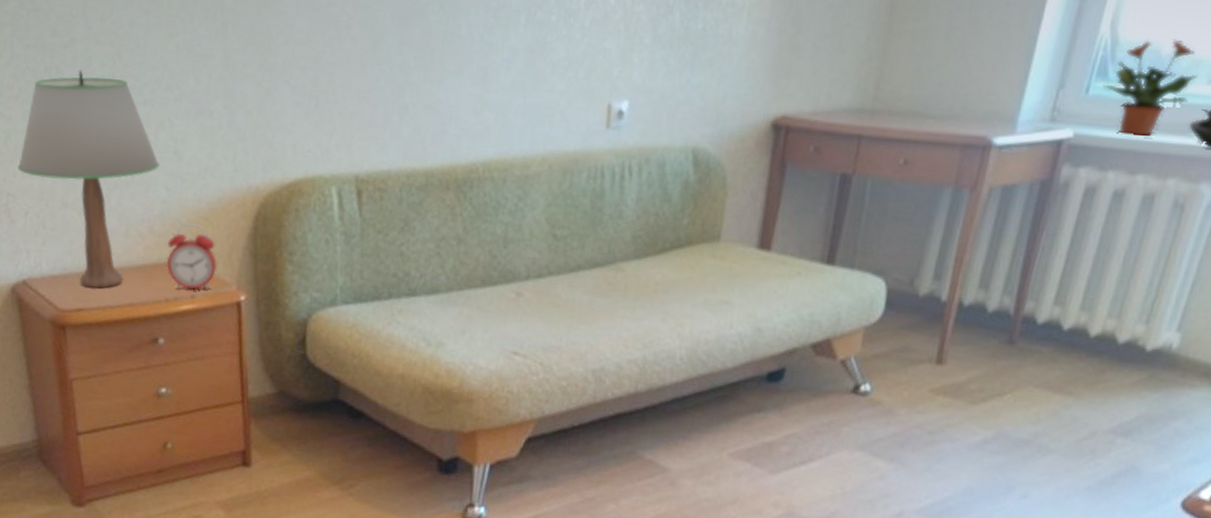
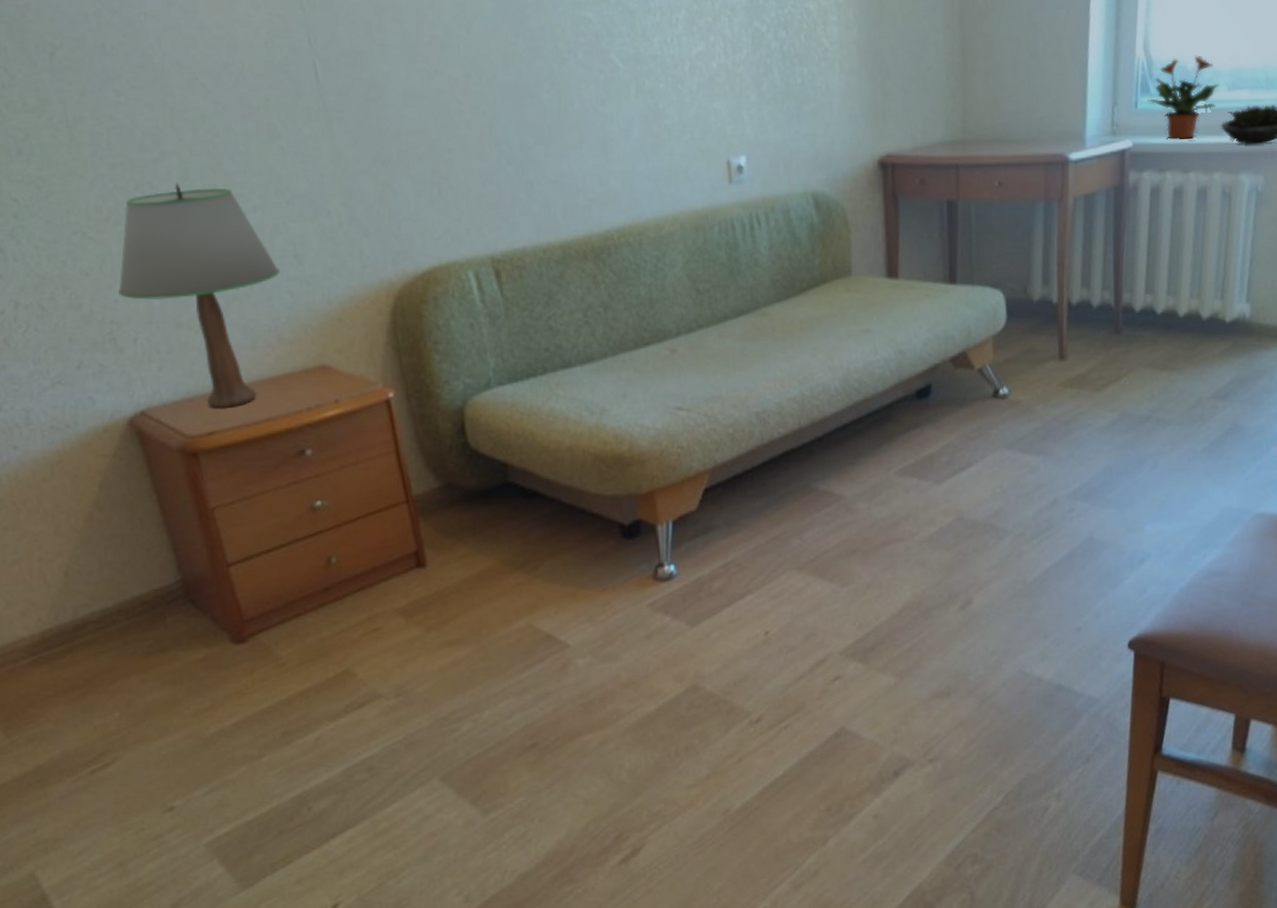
alarm clock: present [166,223,217,290] -> none [301,326,358,396]

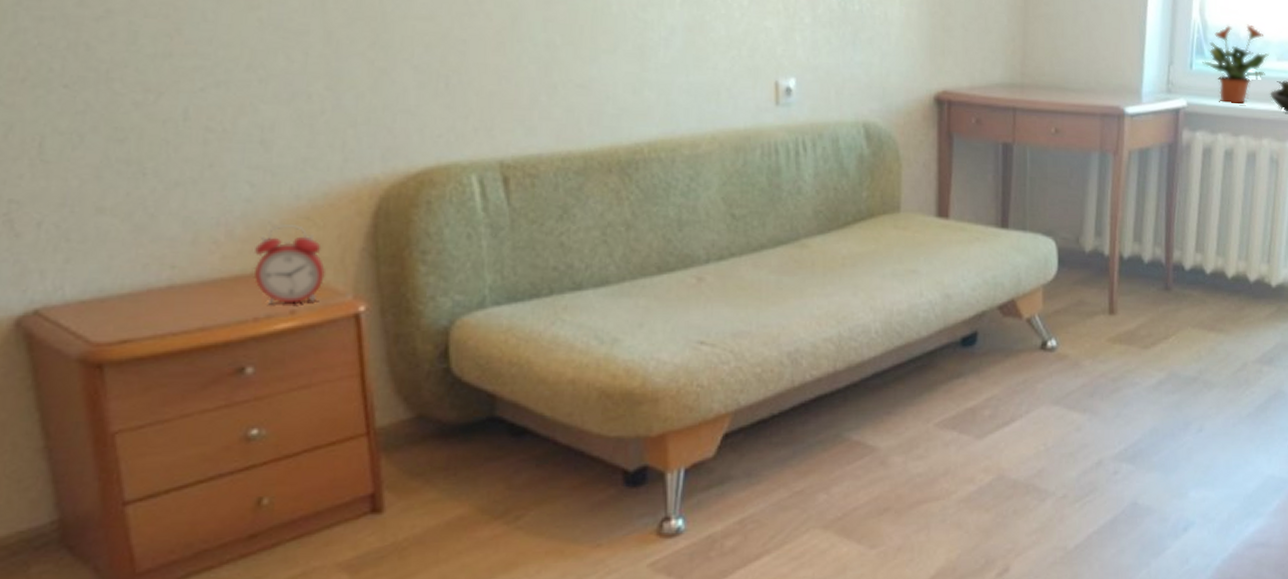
table lamp: present [118,182,281,409] -> none [25,46,242,313]
alarm clock: none [301,326,358,396] -> present [254,225,325,305]

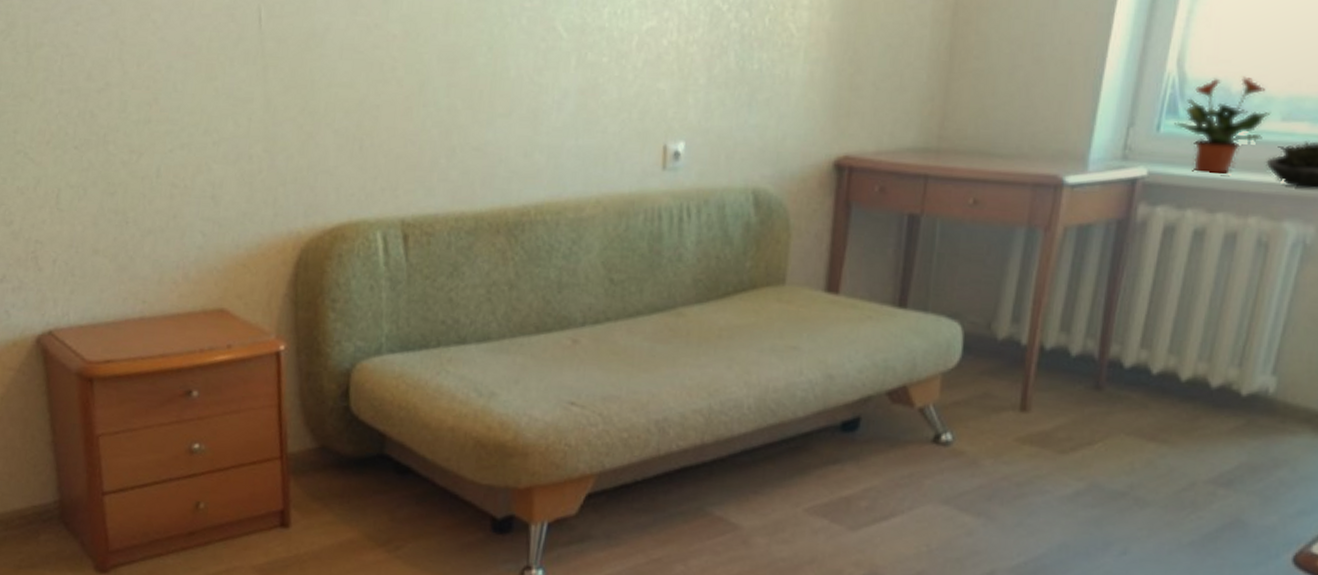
alarm clock: present [254,225,325,305] -> none [202,270,256,339]

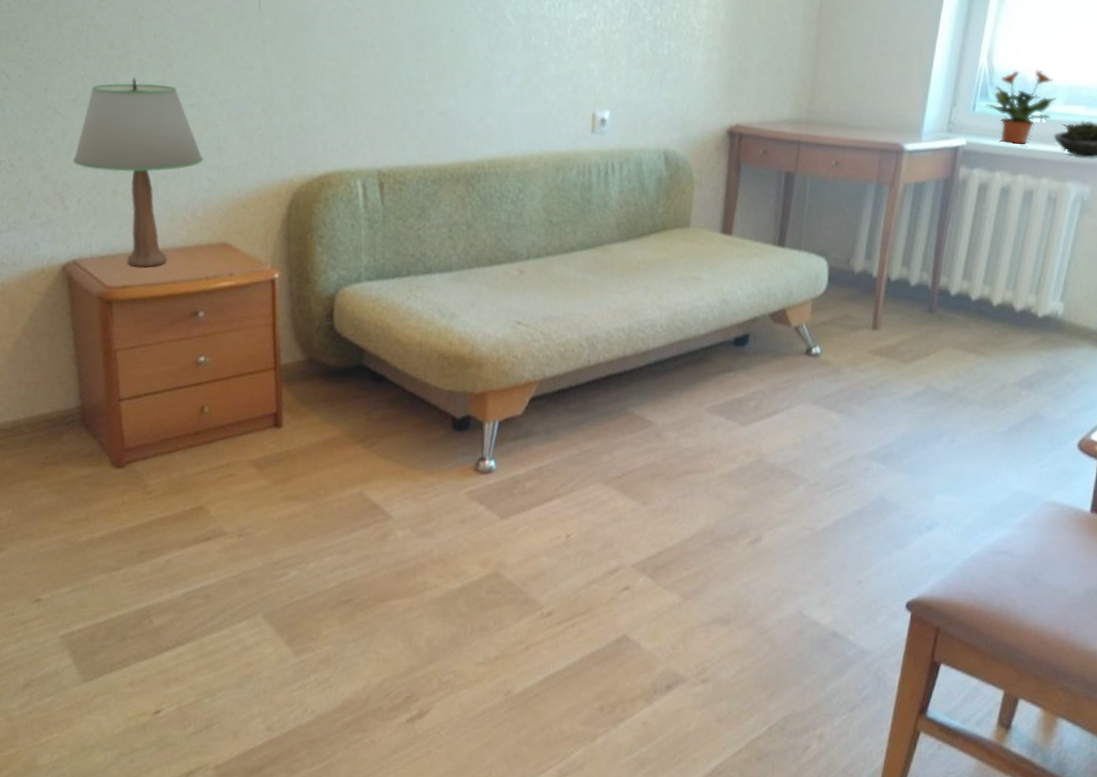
table lamp: none [47,113,197,339] -> present [73,77,204,268]

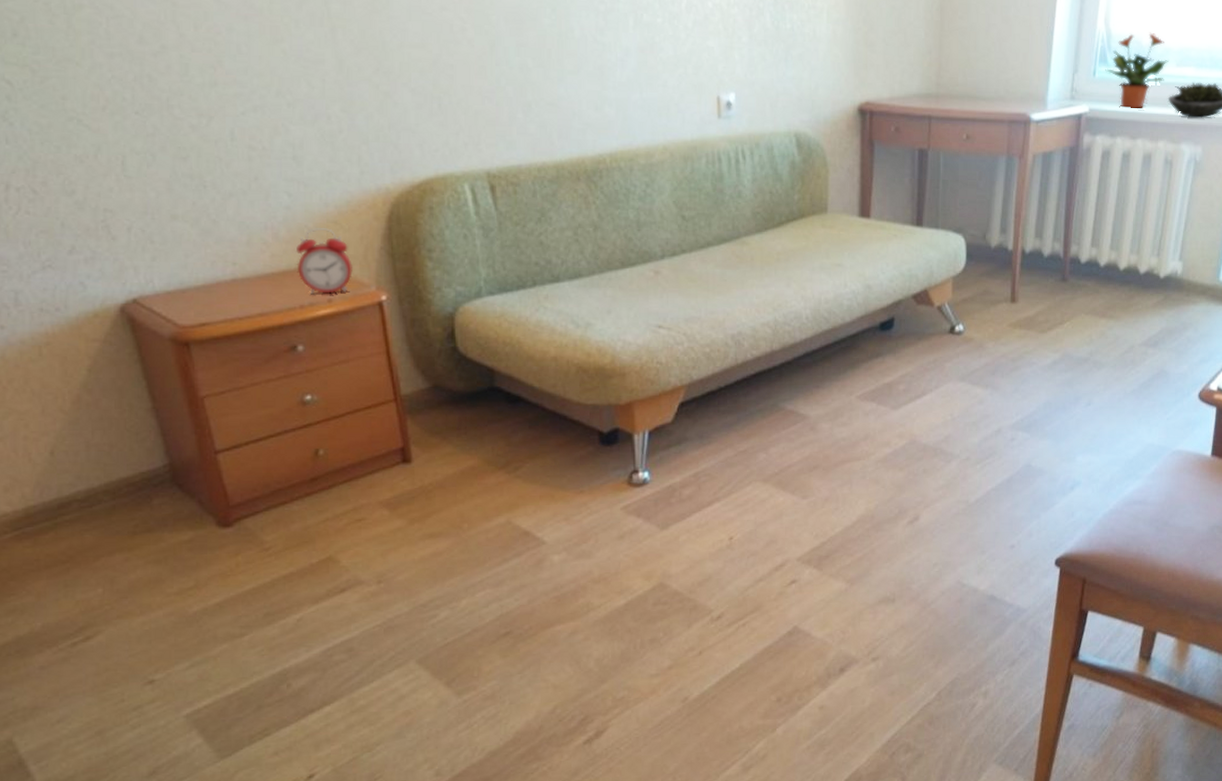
table lamp: present [73,77,204,268] -> none [114,77,279,302]
alarm clock: none [208,210,254,269] -> present [296,228,353,295]

